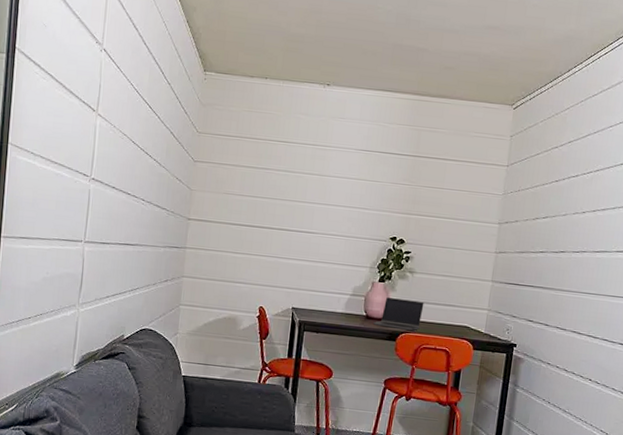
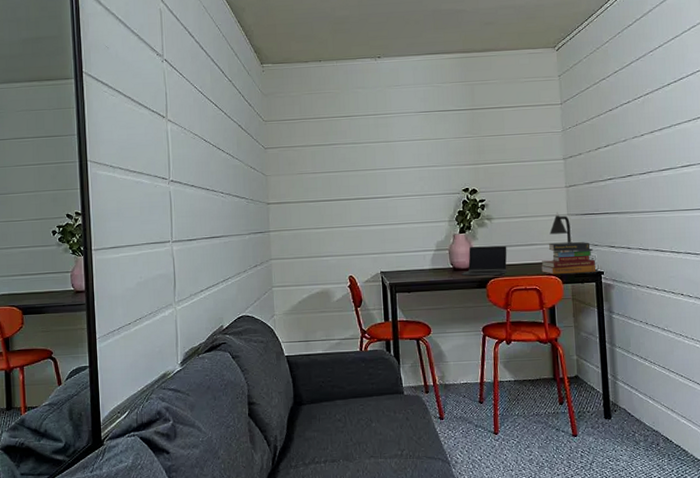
books: none [454,306,511,343] -> present [541,242,596,274]
desk lamp: none [470,276,493,311] -> present [549,212,571,244]

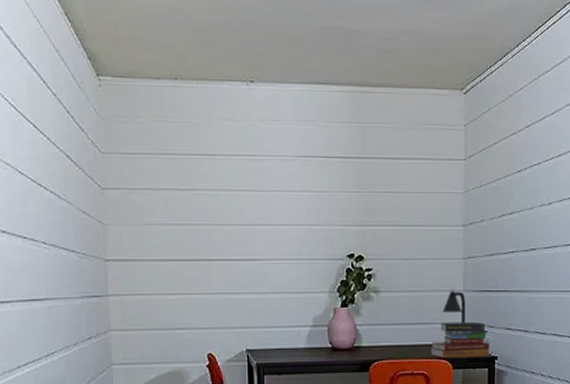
laptop computer: present [462,245,507,276] -> none [341,323,394,358]

